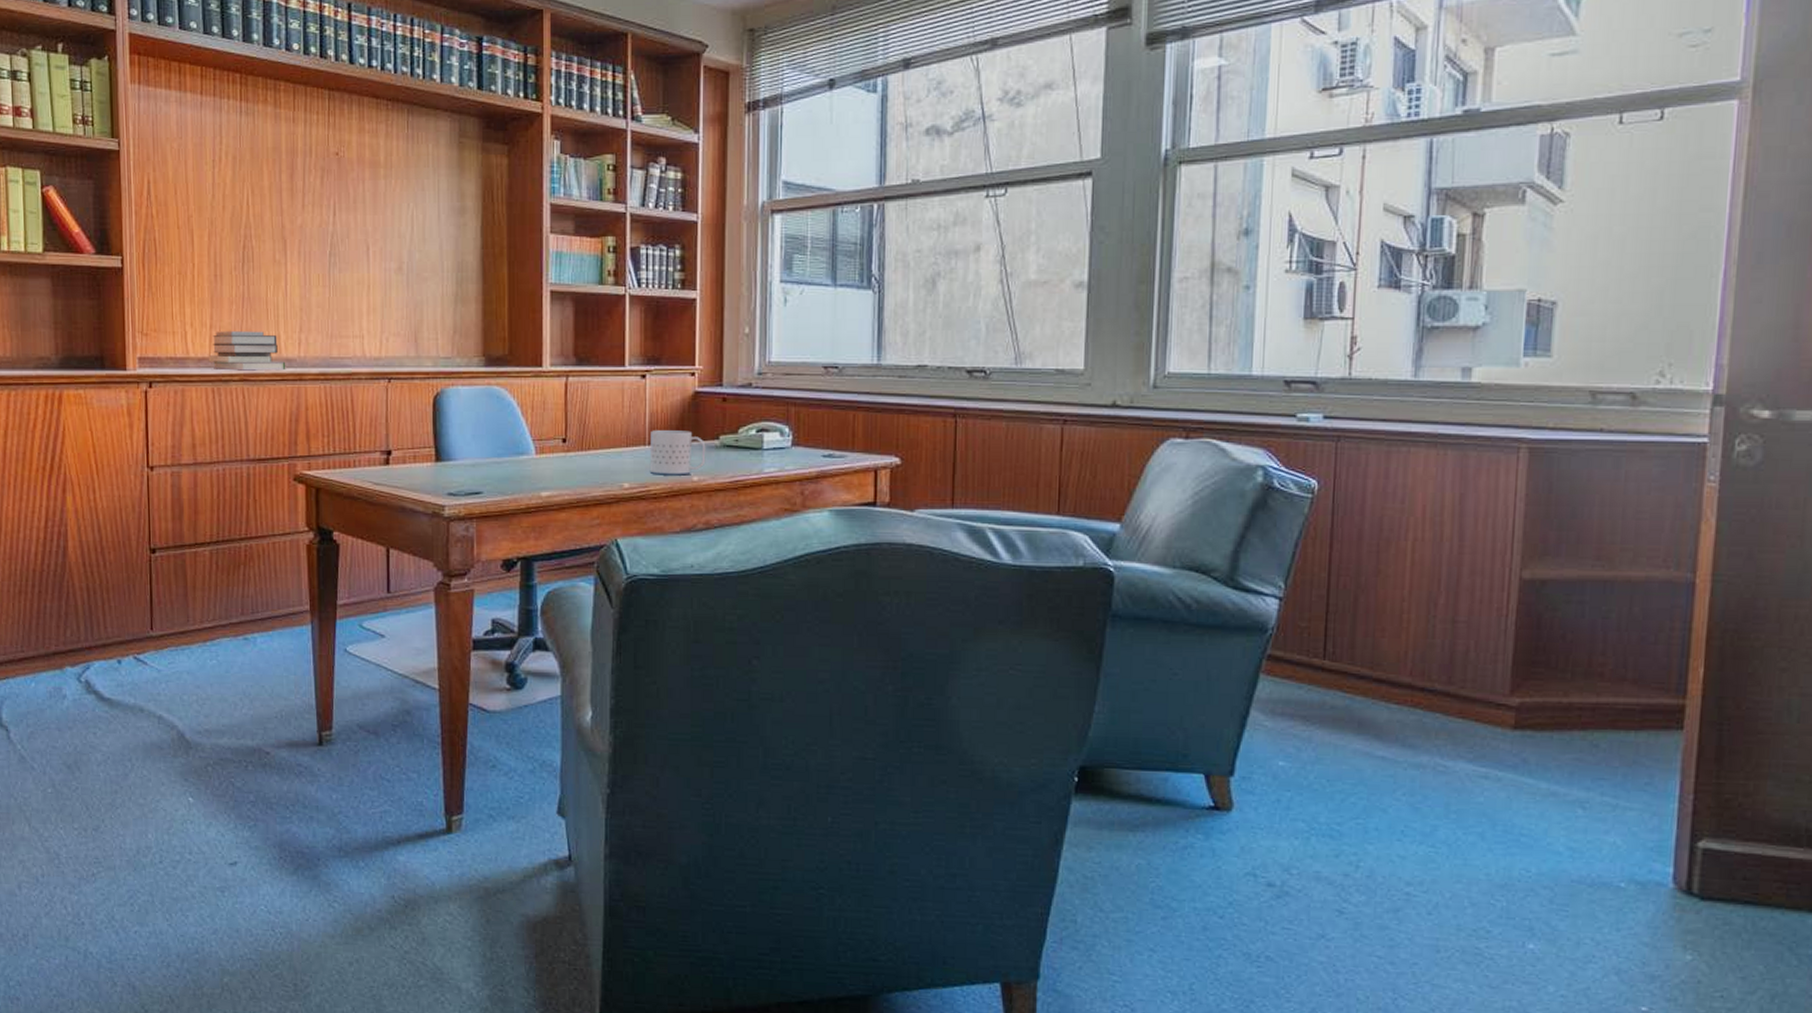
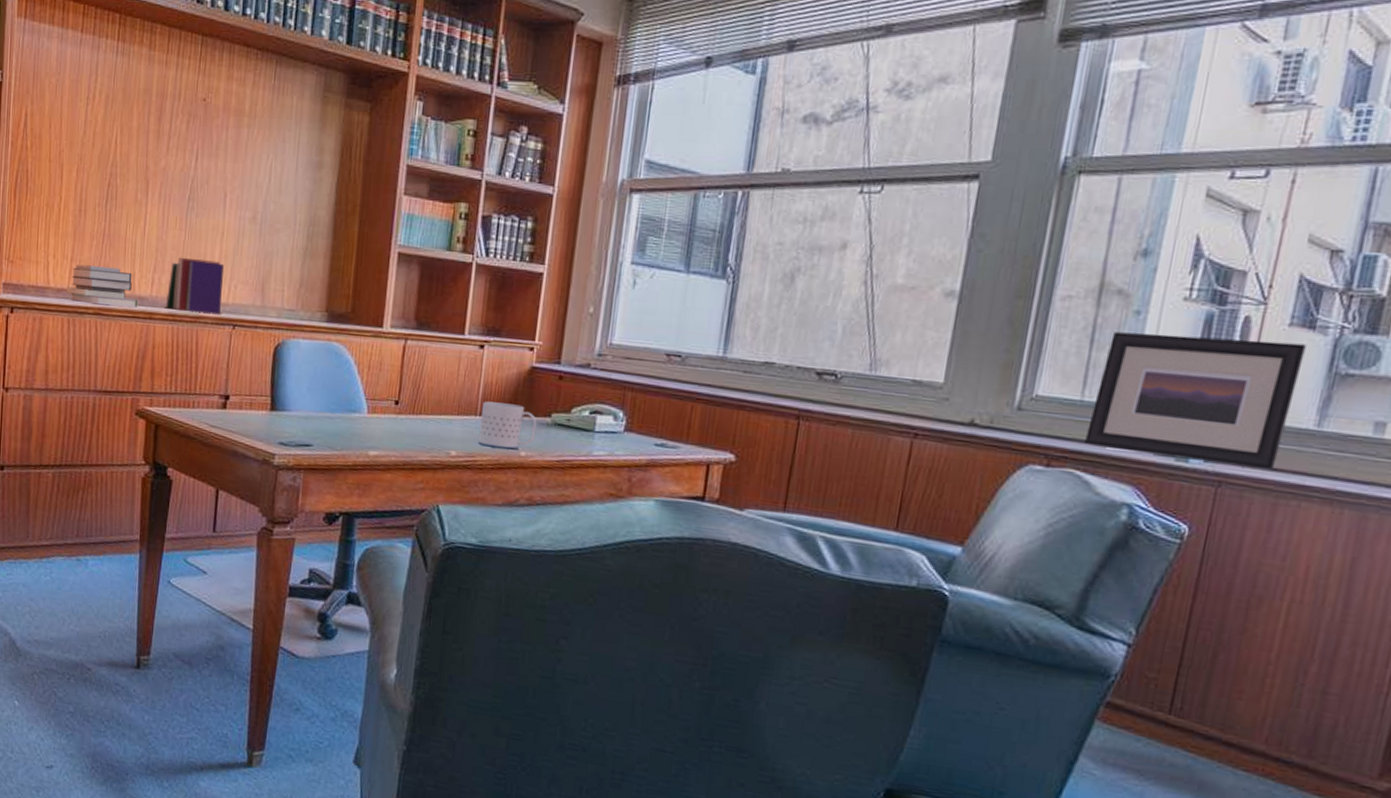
books: none [315,314,374,370] -> present [165,258,224,315]
picture frame: none [1217,303,1395,421] -> present [1085,332,1306,470]

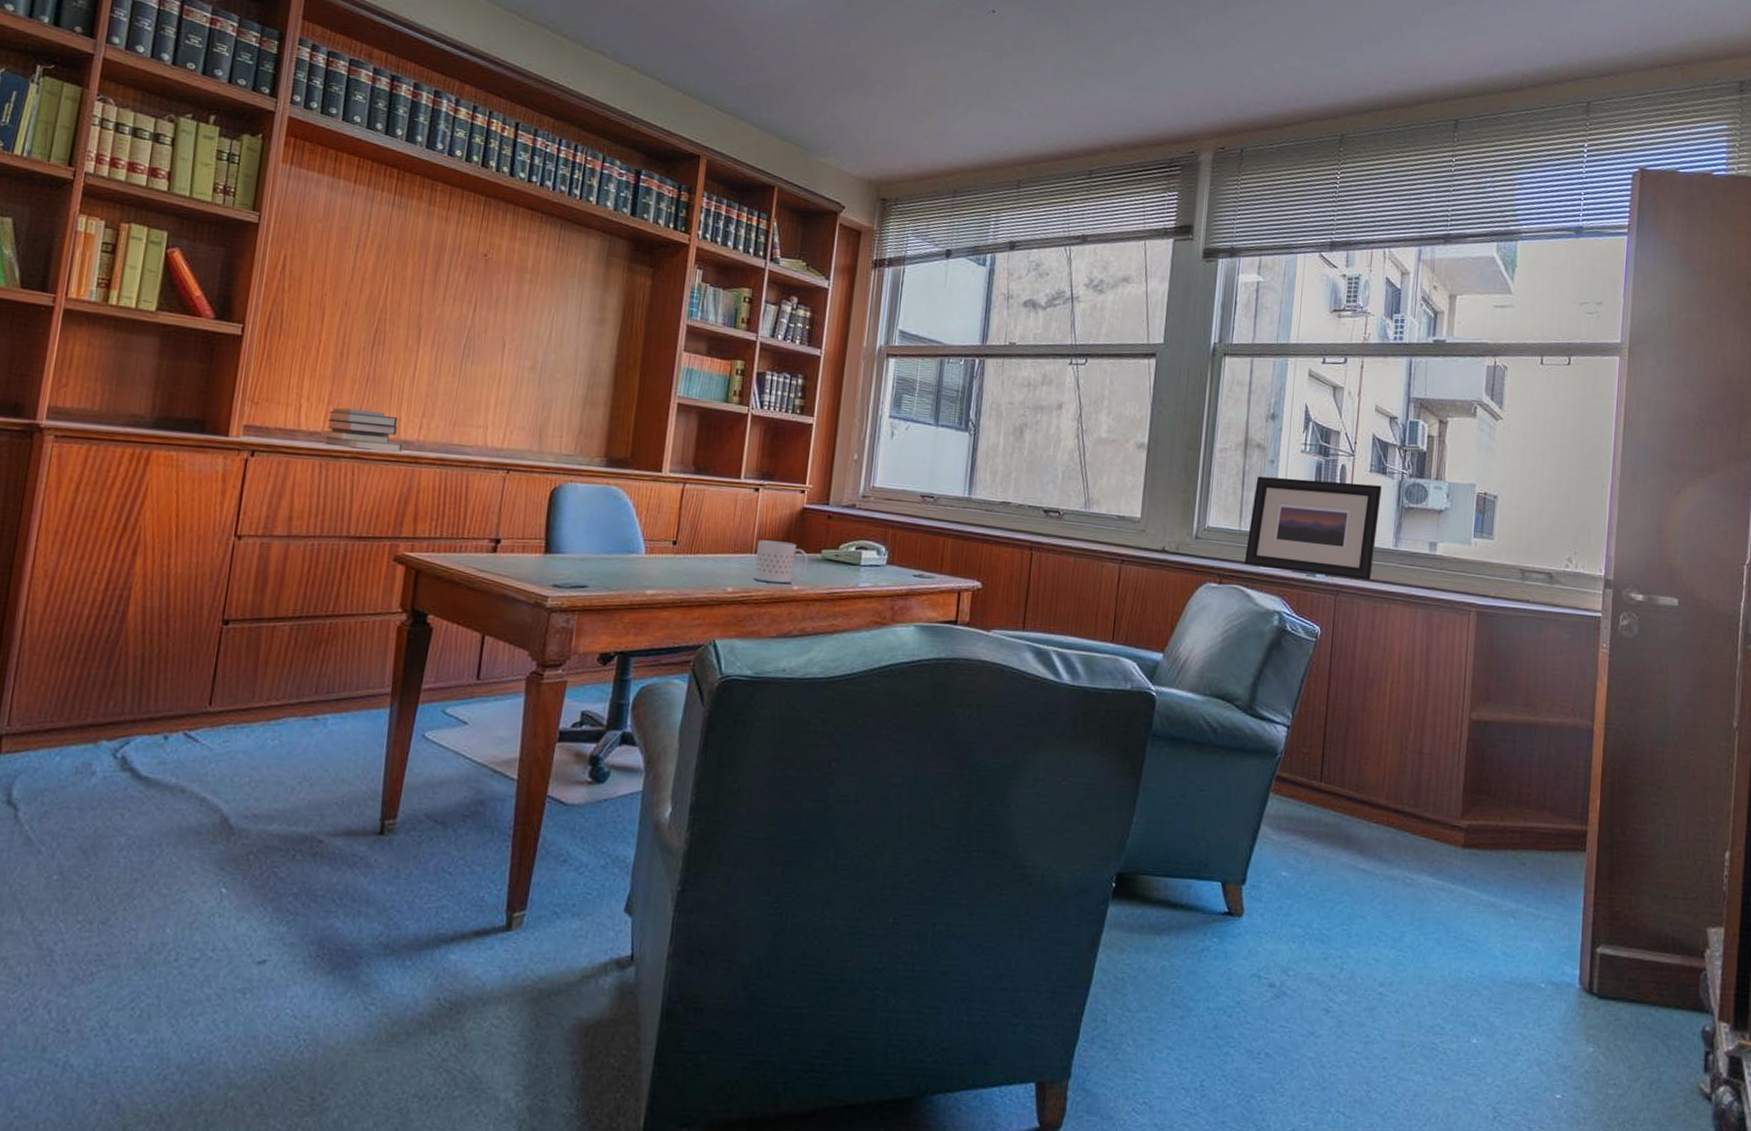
books: present [165,258,224,315] -> none [433,403,499,460]

